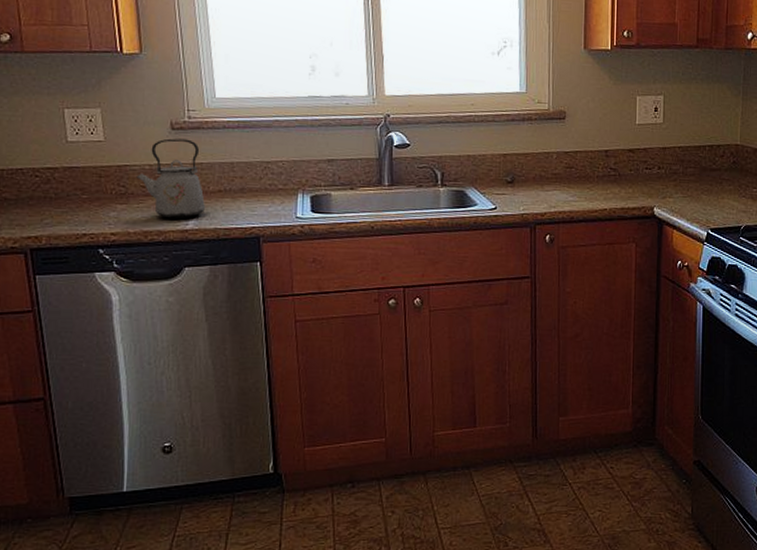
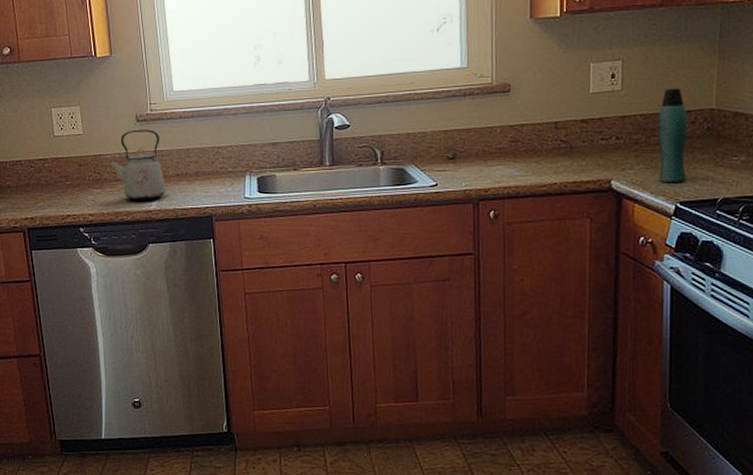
bottle: none [693,123,718,210] -> present [658,88,689,182]

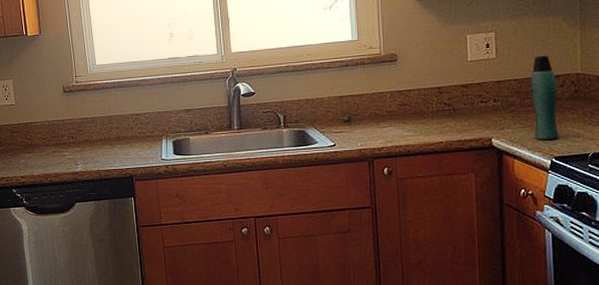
kettle: present [109,129,165,201] -> none [38,99,90,164]

